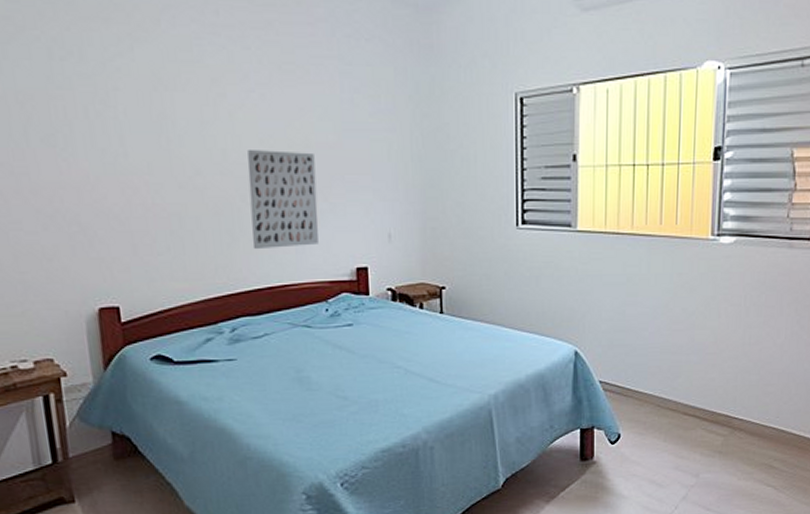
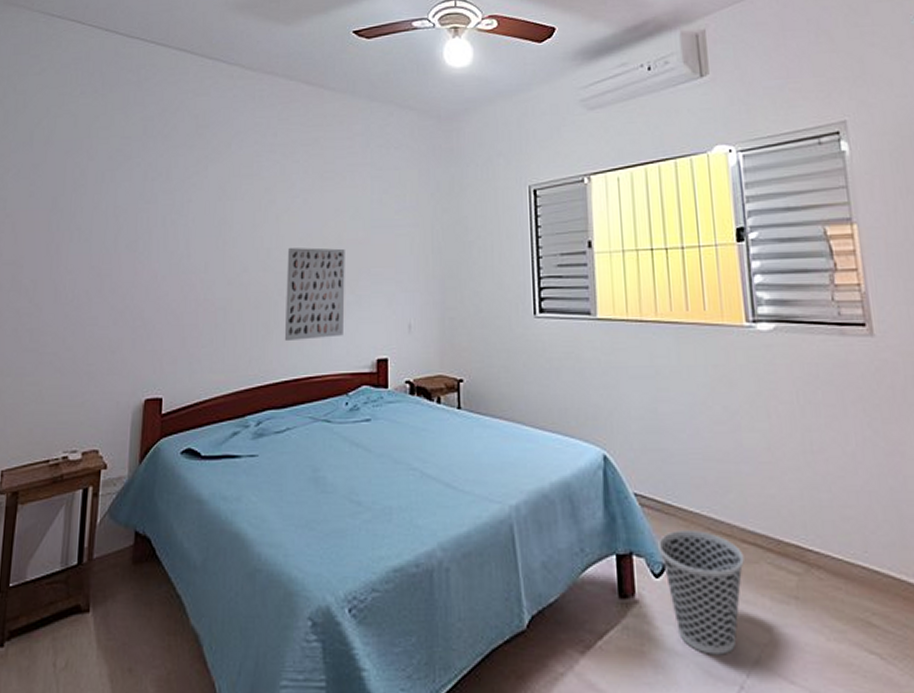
wastebasket: none [616,407,684,496] -> present [658,531,744,655]

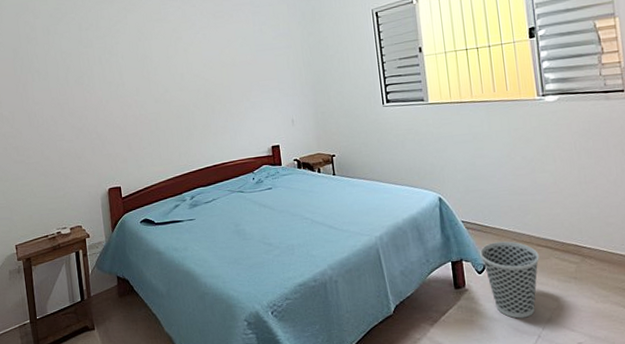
wall art: present [284,247,345,342] -> none [196,69,245,140]

